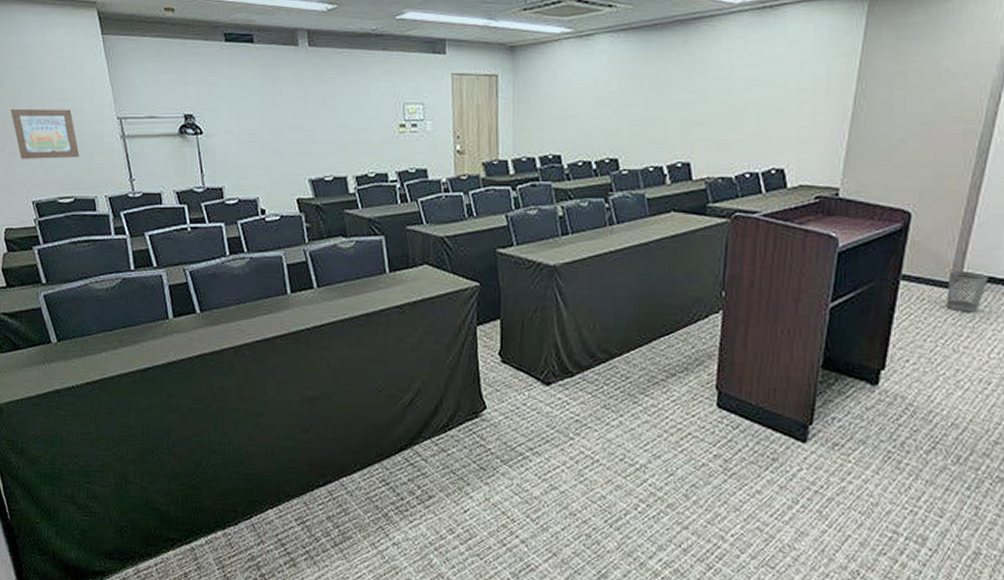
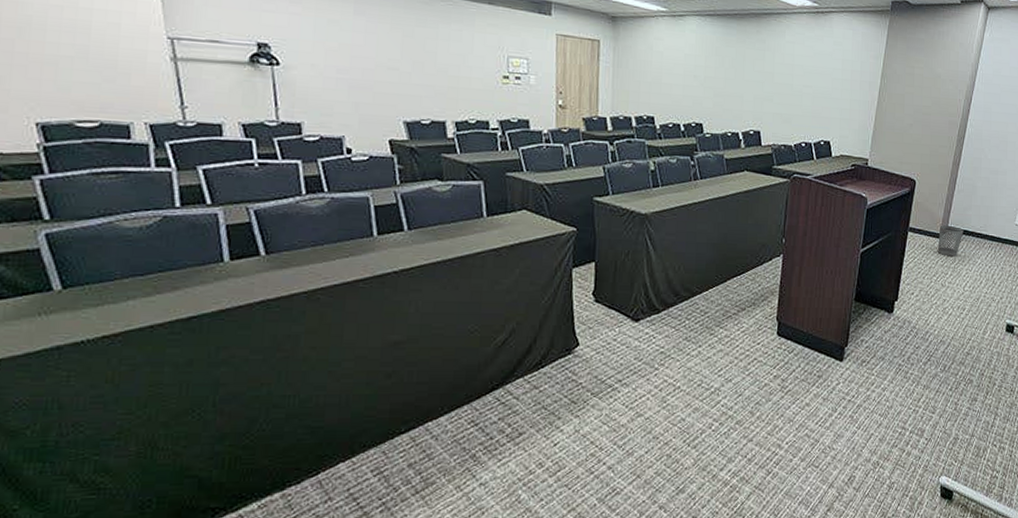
wall art: present [11,108,80,159] -> none [10,11,112,77]

